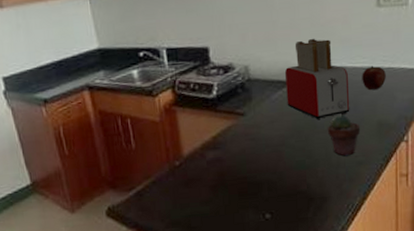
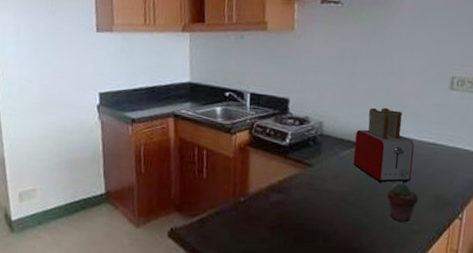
apple: present [362,65,386,90] -> none [426,142,450,165]

